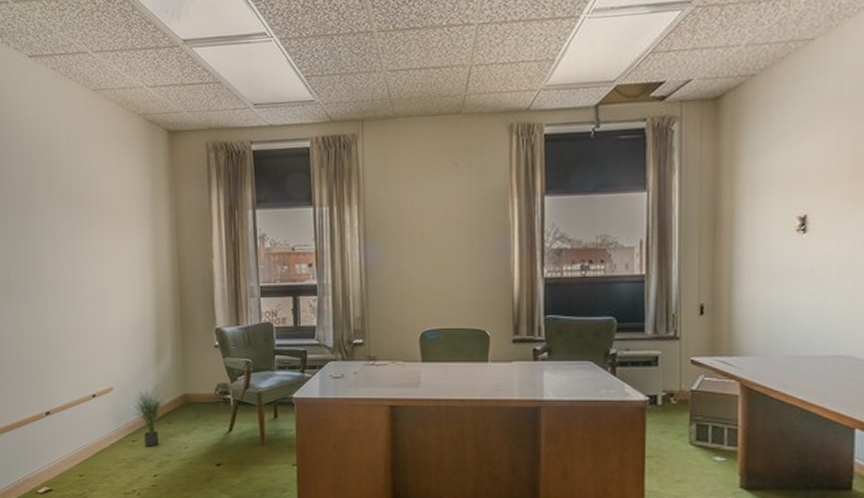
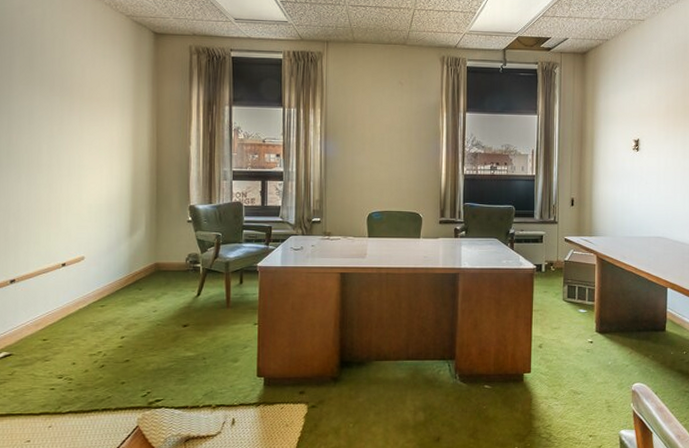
potted plant: present [133,383,168,447] -> none [103,253,140,311]

